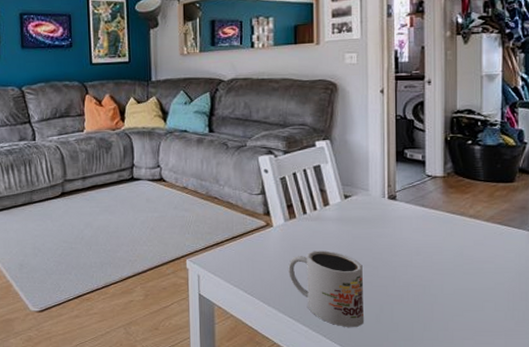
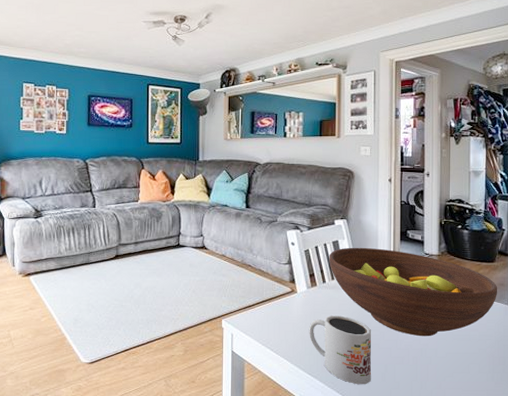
fruit bowl: none [310,171,519,272] -> present [329,247,498,337]

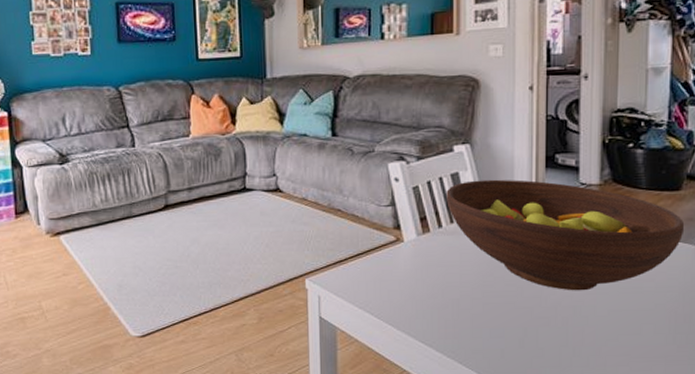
mug: present [309,315,371,384] -> none [421,268,505,353]

